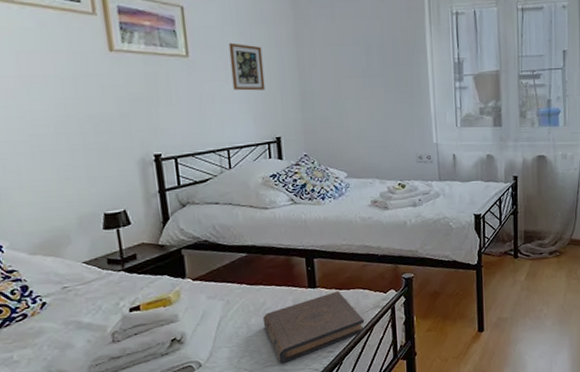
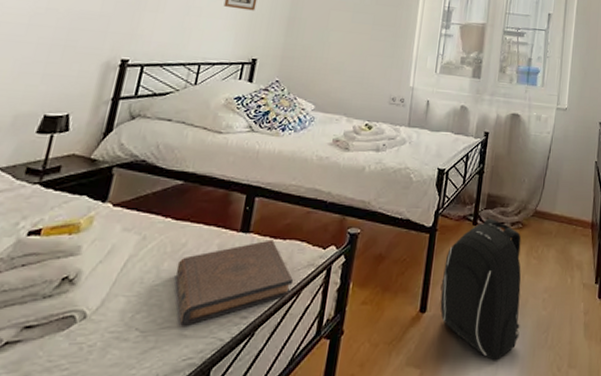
backpack: none [493,250,567,361] -> present [440,218,522,361]

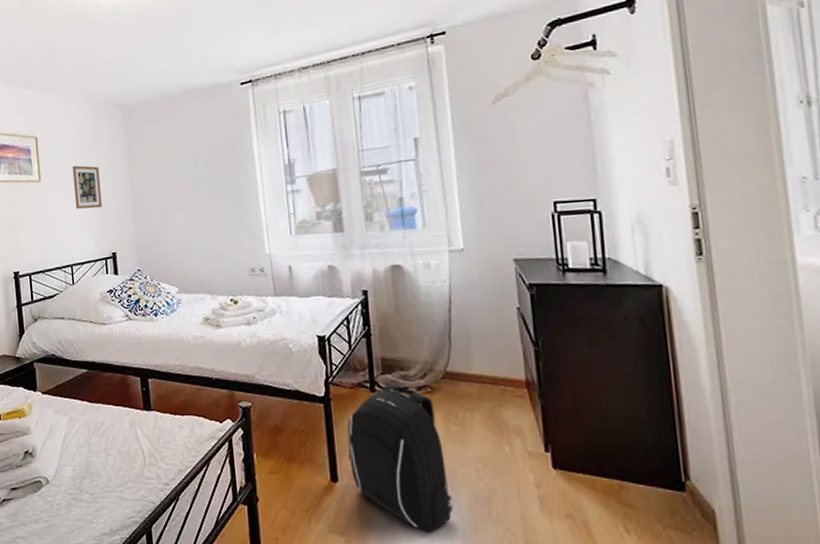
book: present [175,239,294,326] -> none [101,416,202,490]

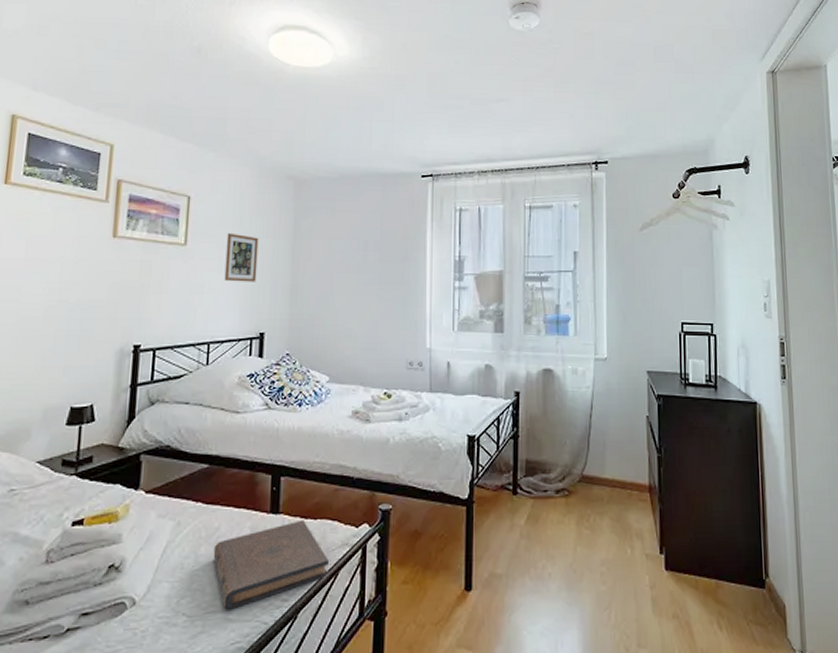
book: none [101,416,202,490] -> present [213,520,330,610]
backpack: present [347,383,453,533] -> none [485,486,578,642]

